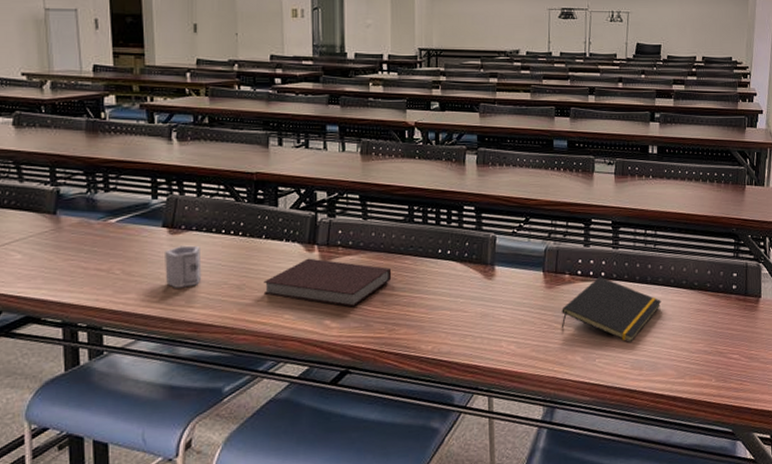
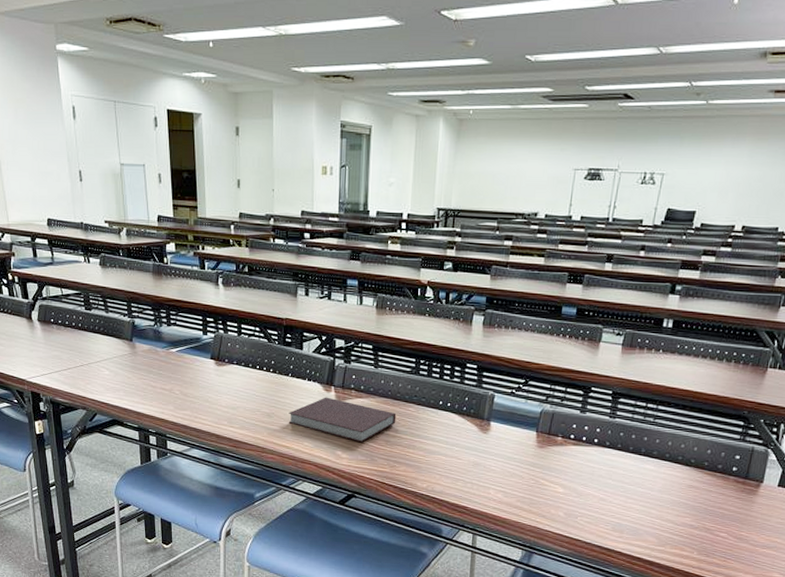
cup: present [165,245,202,288] -> none [212,376,240,411]
notepad: present [561,277,662,343] -> none [548,443,653,507]

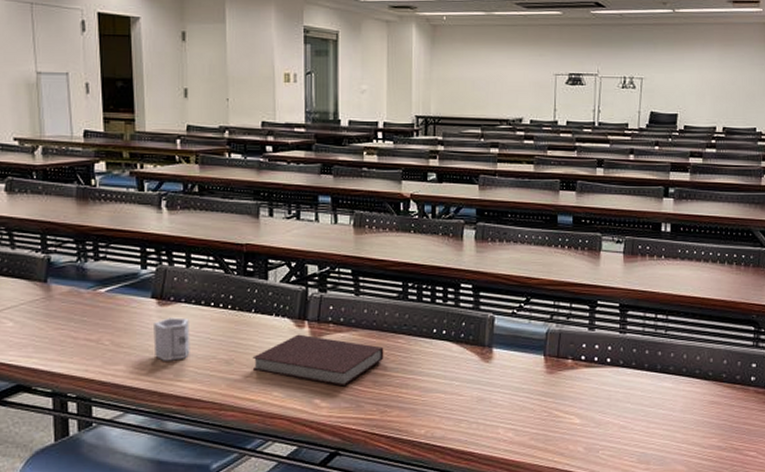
cup: none [212,376,240,411] -> present [153,317,190,361]

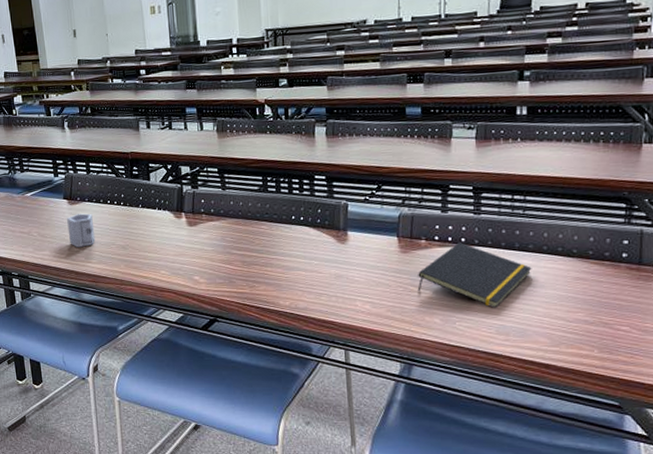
notebook: present [252,334,384,387] -> none [143,223,250,266]
notepad: none [562,363,672,434] -> present [417,242,532,308]

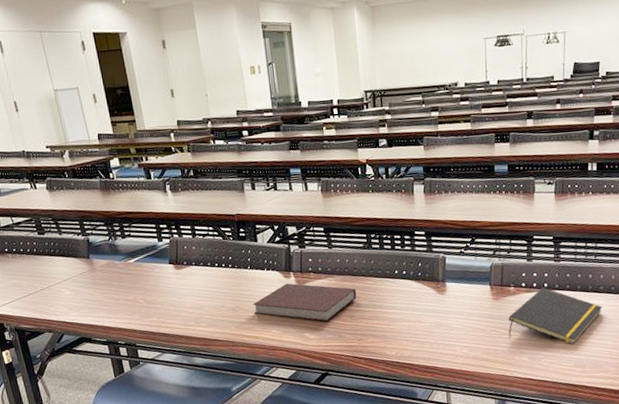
cup: present [67,213,95,247] -> none [174,277,205,312]
notebook: none [143,223,250,266] -> present [253,283,357,322]

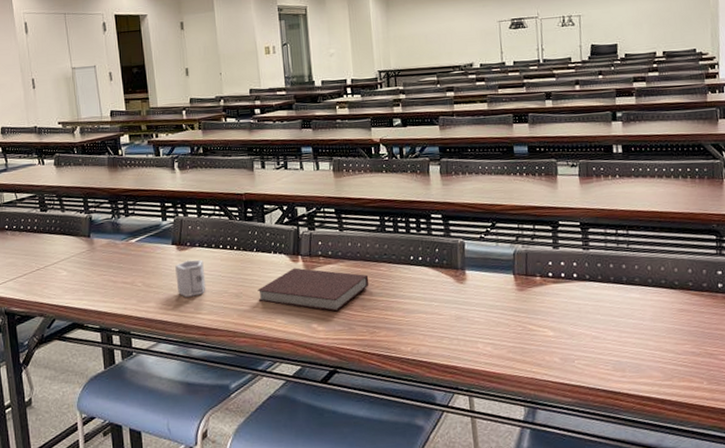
cup: none [174,277,205,312] -> present [175,259,206,297]
notepad: present [508,287,603,344] -> none [535,278,640,344]

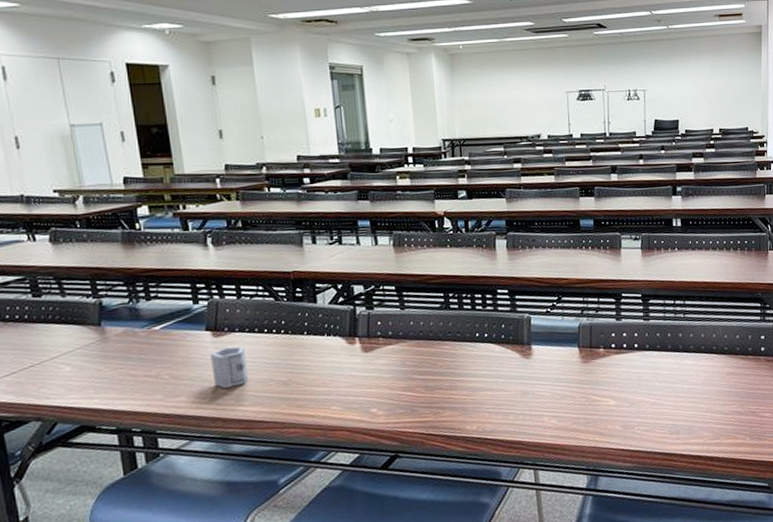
notebook: present [257,267,369,312] -> none [309,350,433,395]

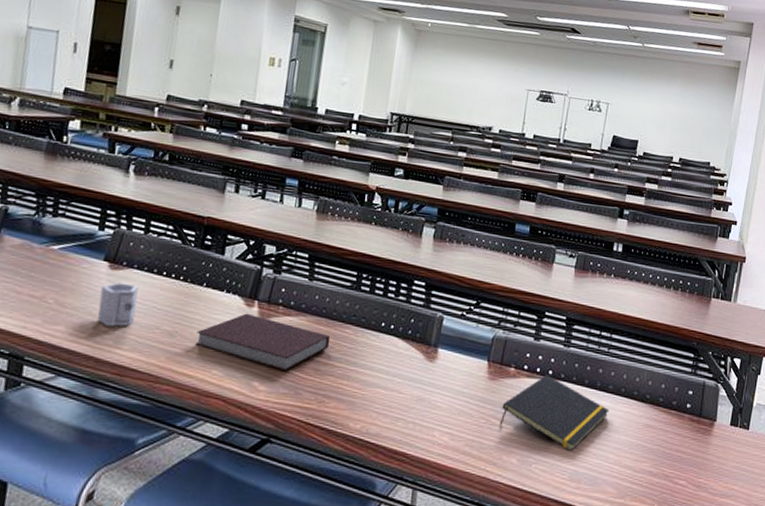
notebook: none [309,350,433,395] -> present [195,313,331,372]
notepad: none [598,348,694,409] -> present [499,375,610,451]

